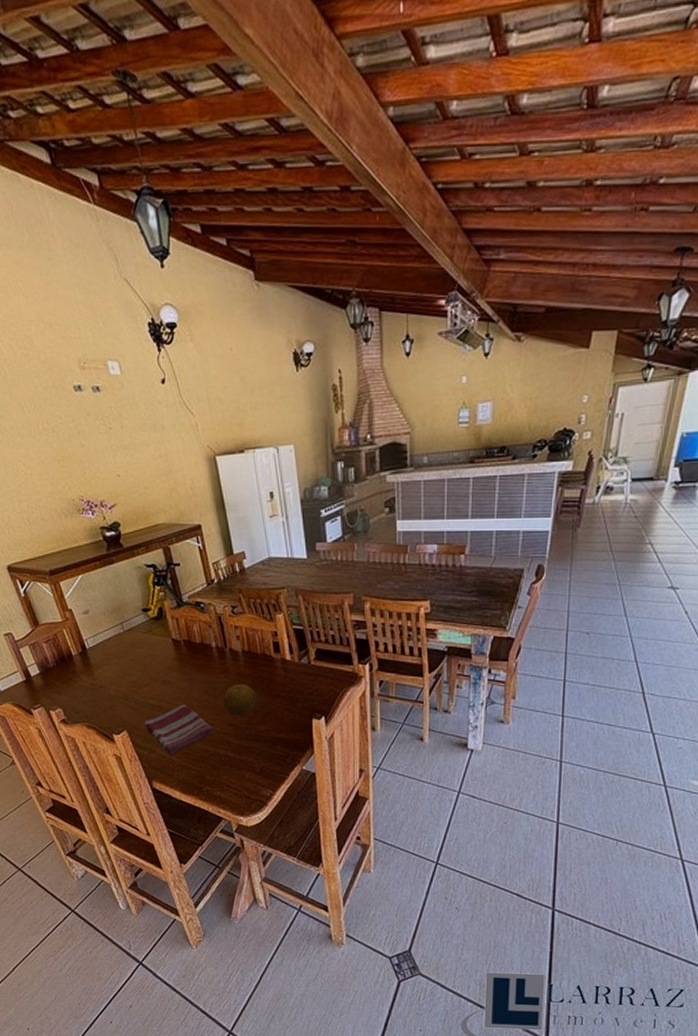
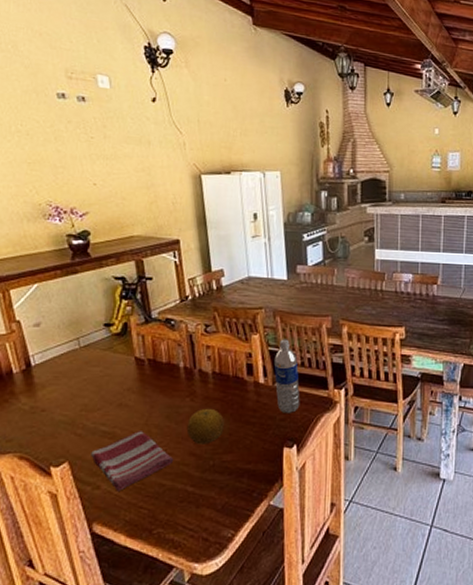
water bottle: none [298,617,326,687] -> present [273,339,300,413]

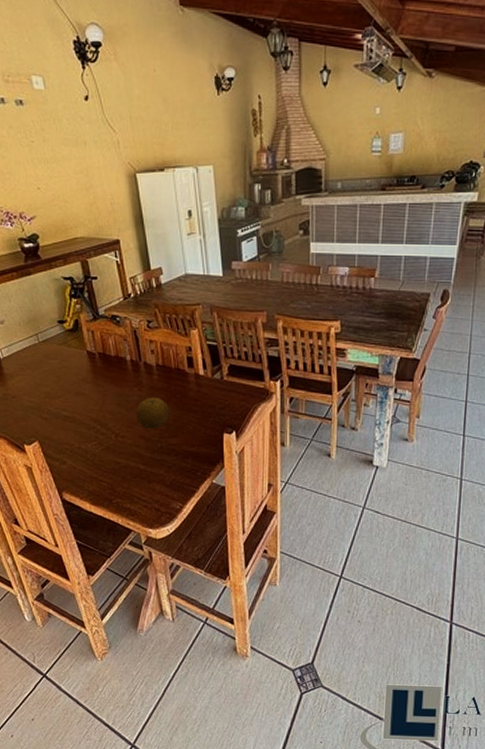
dish towel: present [91,431,174,491] -> none [56,416,127,467]
water bottle: present [273,339,300,413] -> none [212,333,238,402]

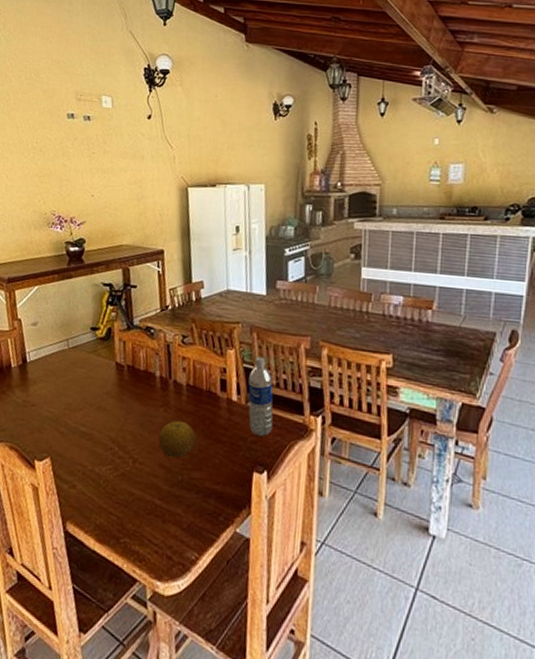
water bottle: none [212,333,238,402] -> present [248,356,274,436]

